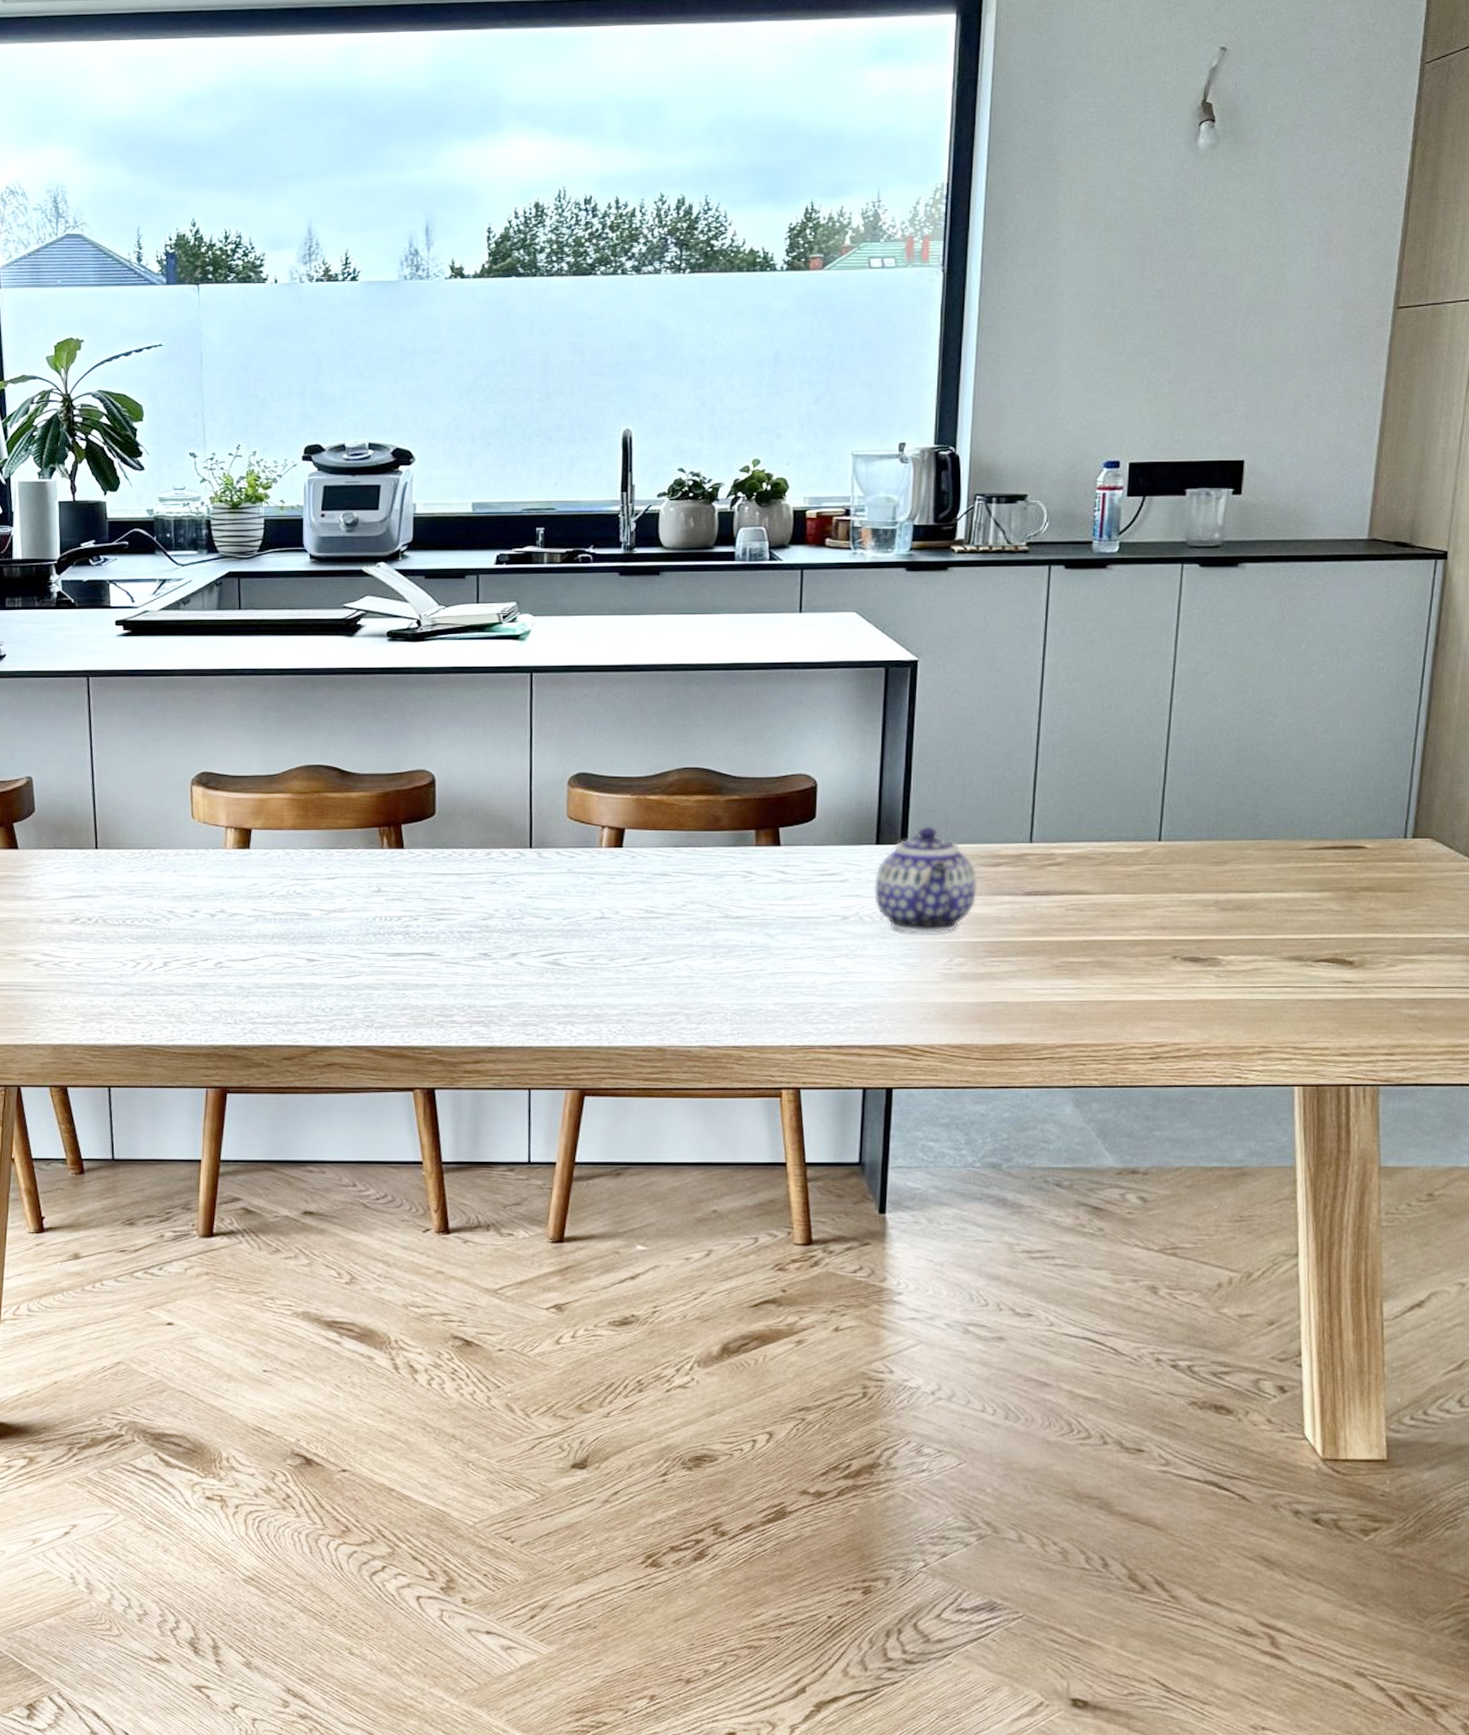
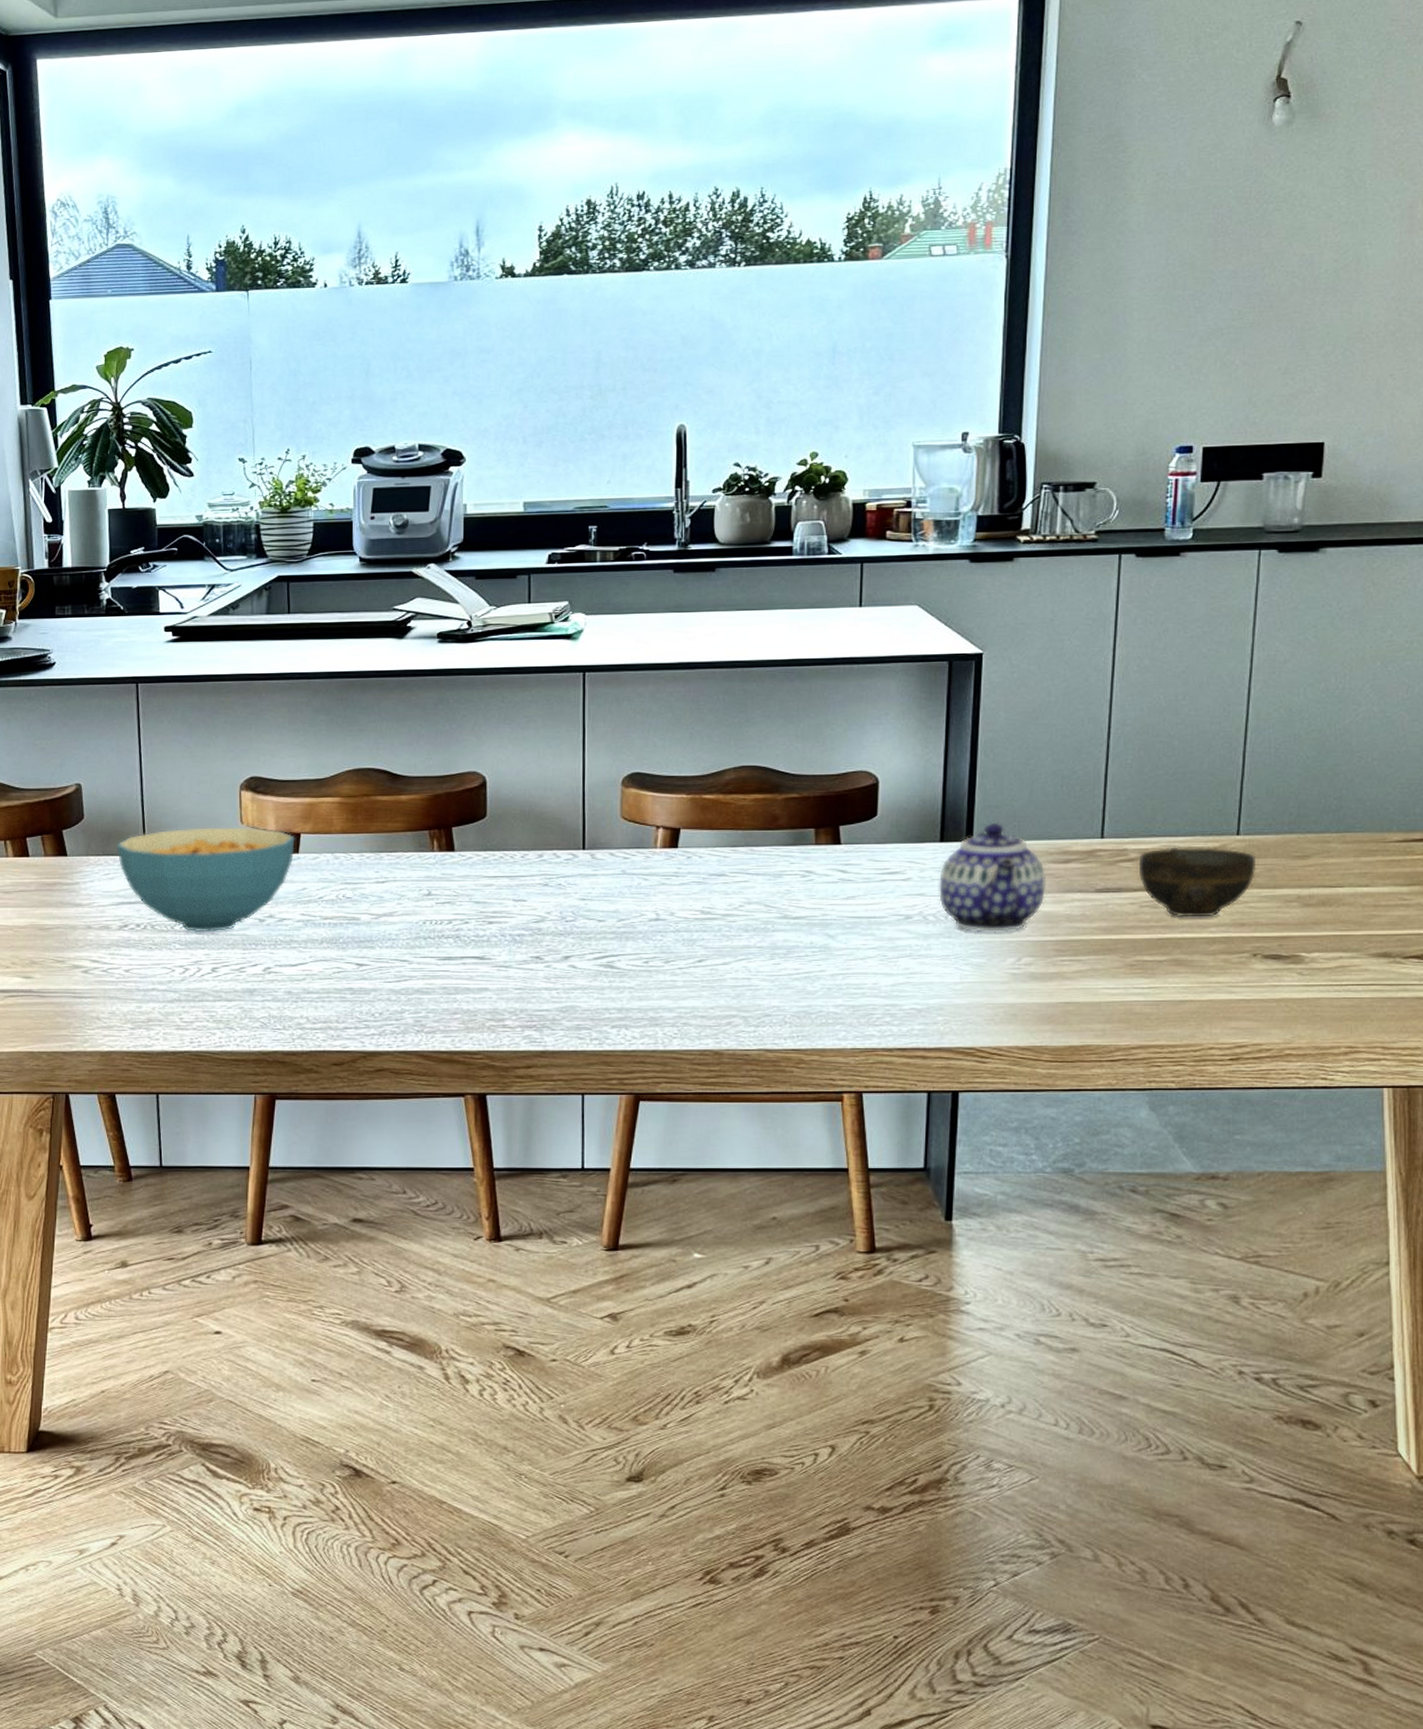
cereal bowl: none [67,822,246,927] -> present [116,827,295,933]
cup: none [1065,852,1177,921] -> present [1138,847,1257,918]

